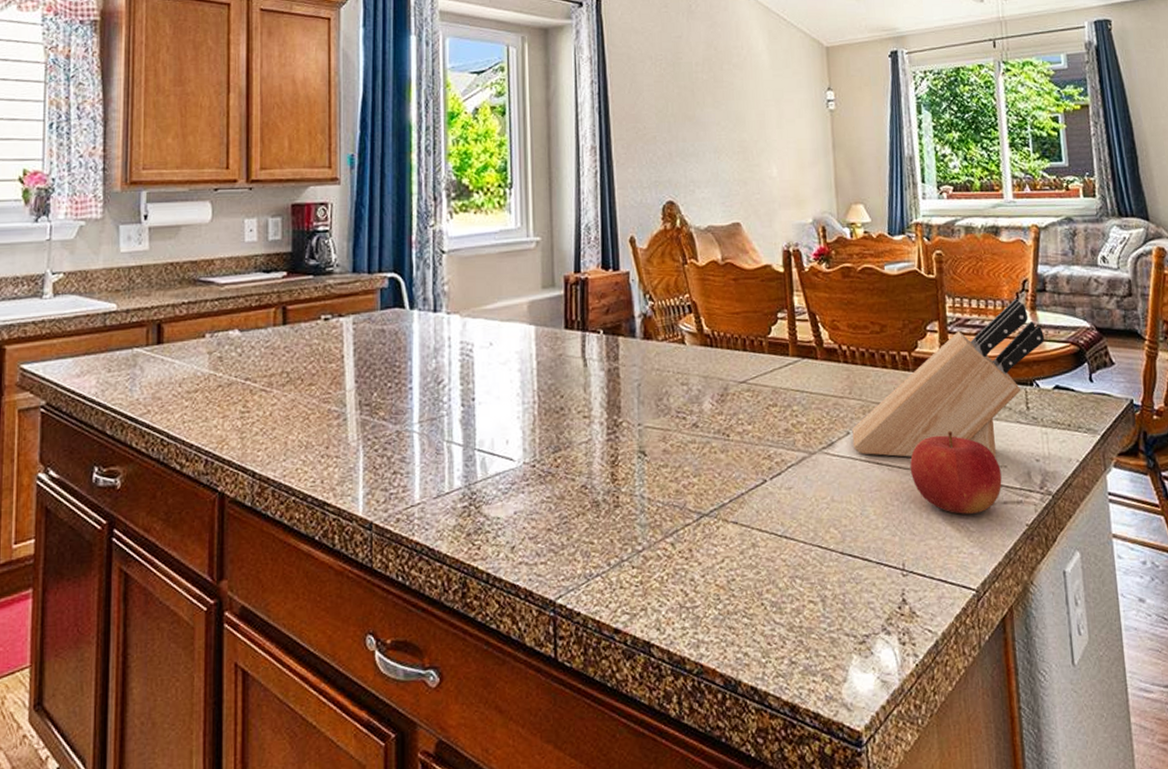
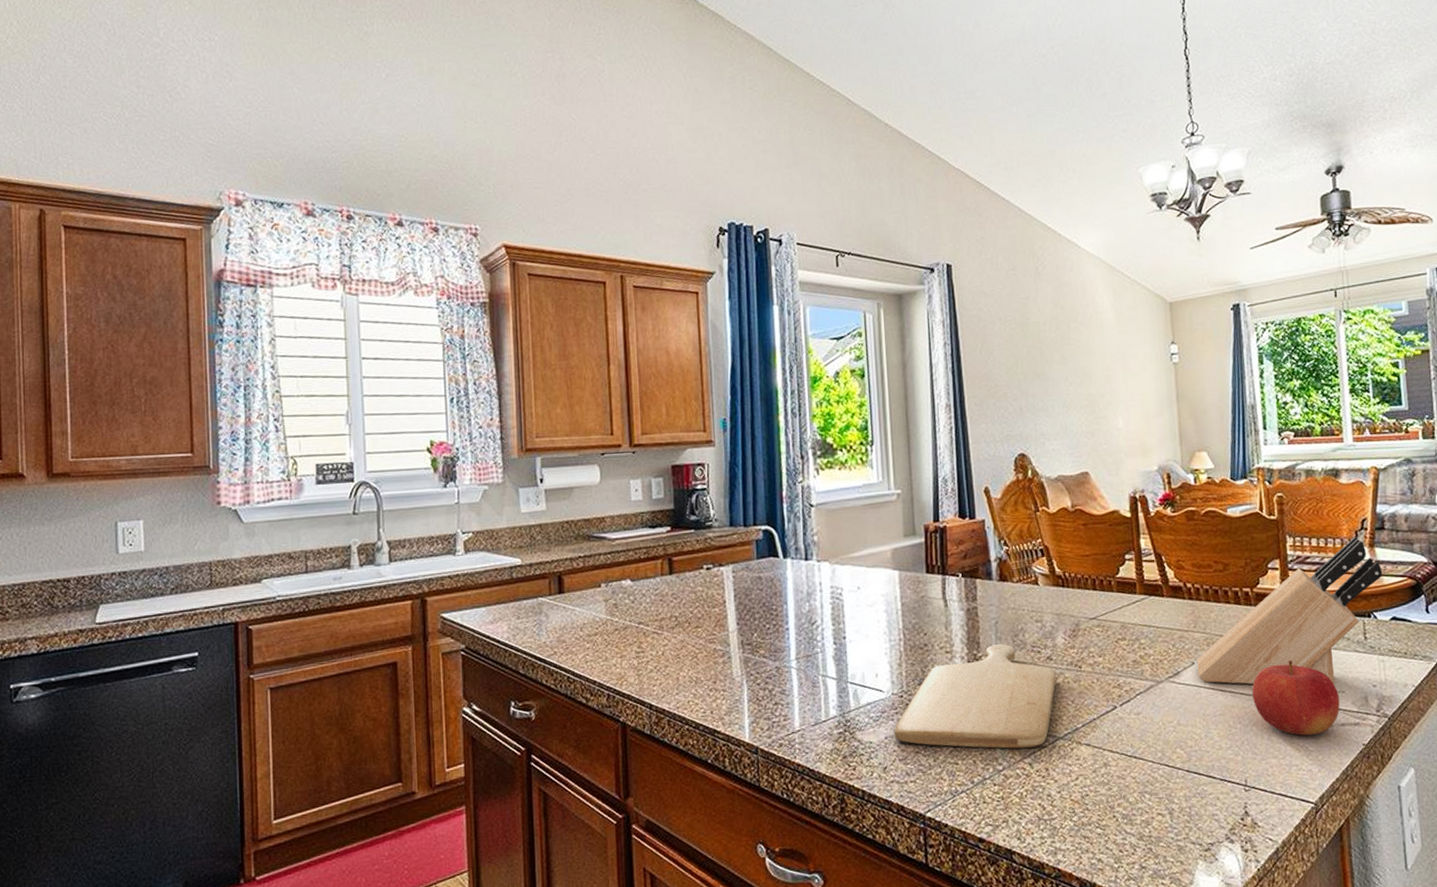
chopping board: none [524,409,702,527] -> present [894,644,1056,749]

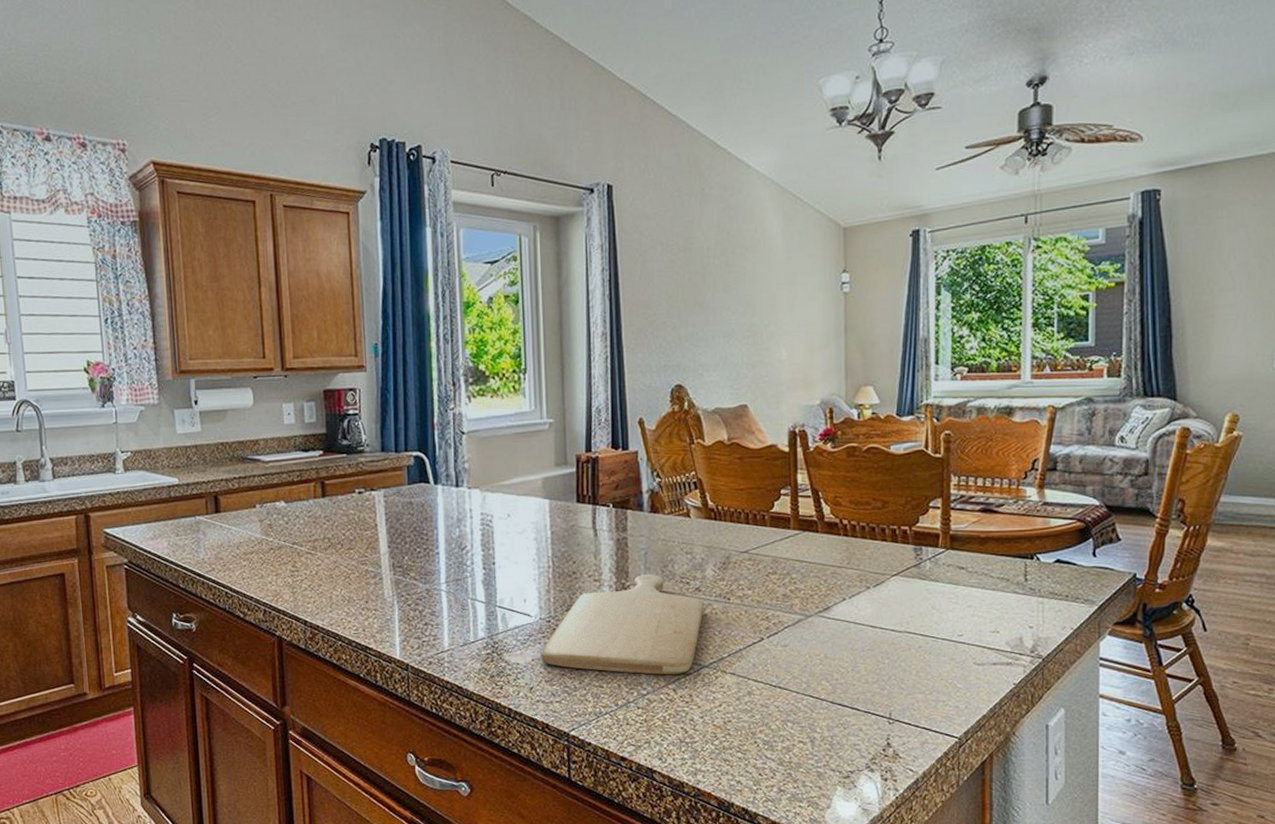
knife block: present [1197,537,1382,685] -> none [848,477,1050,624]
fruit: present [1252,660,1340,736] -> none [902,599,993,673]

